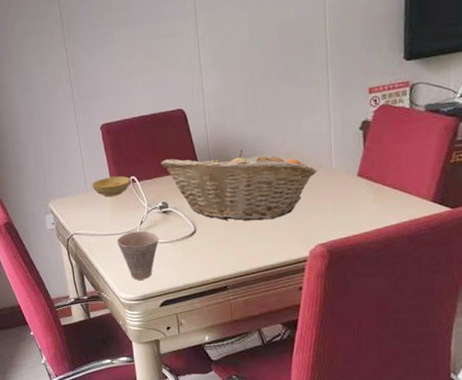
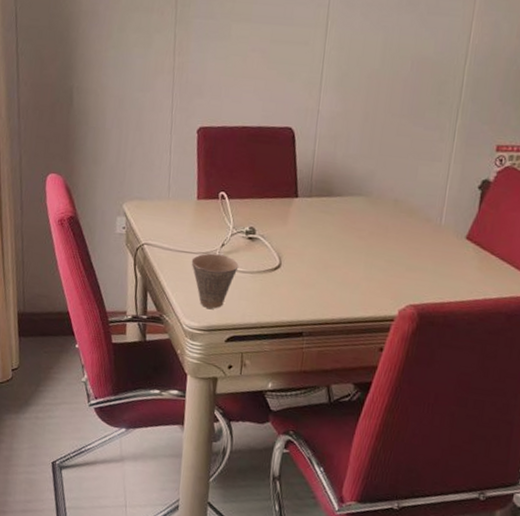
bowl: present [91,176,131,197] -> none [175,187,220,210]
fruit basket: present [161,149,318,221] -> none [256,180,425,269]

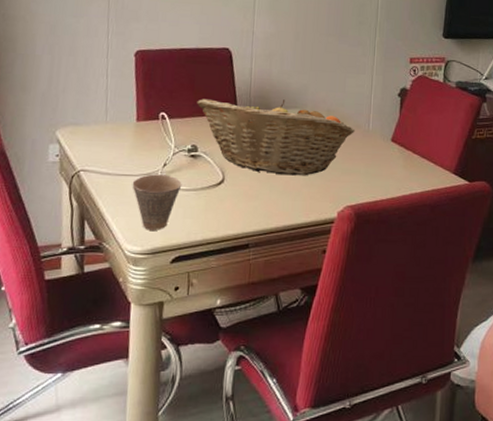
fruit basket: none [256,180,425,269] -> present [197,99,356,176]

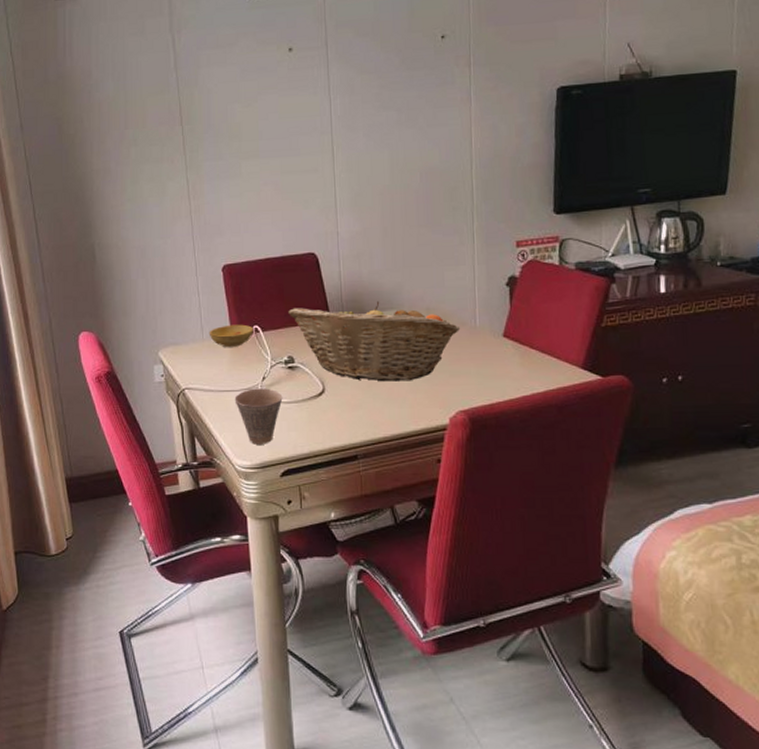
bowl: none [113,109,160,132] -> present [209,324,254,347]

